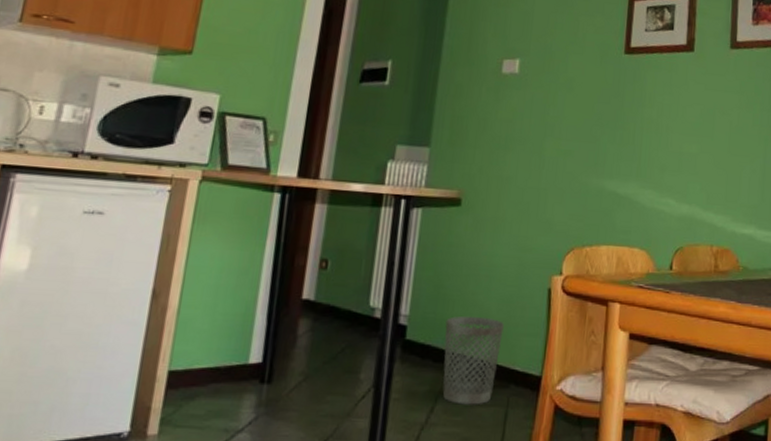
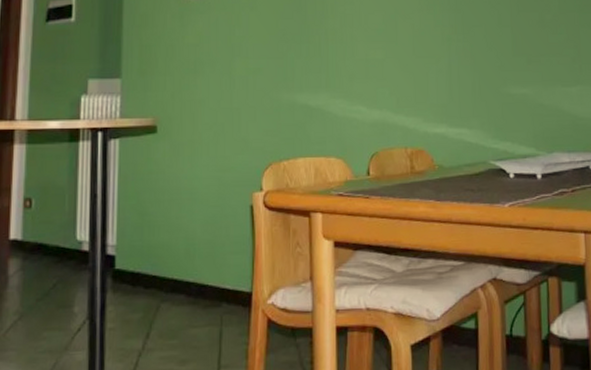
wastebasket: present [442,316,504,405] -> none [153,239,210,328]

